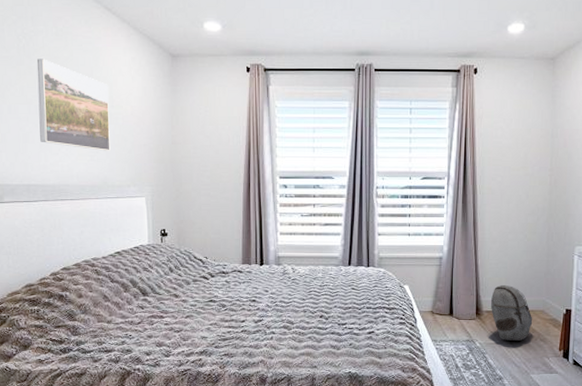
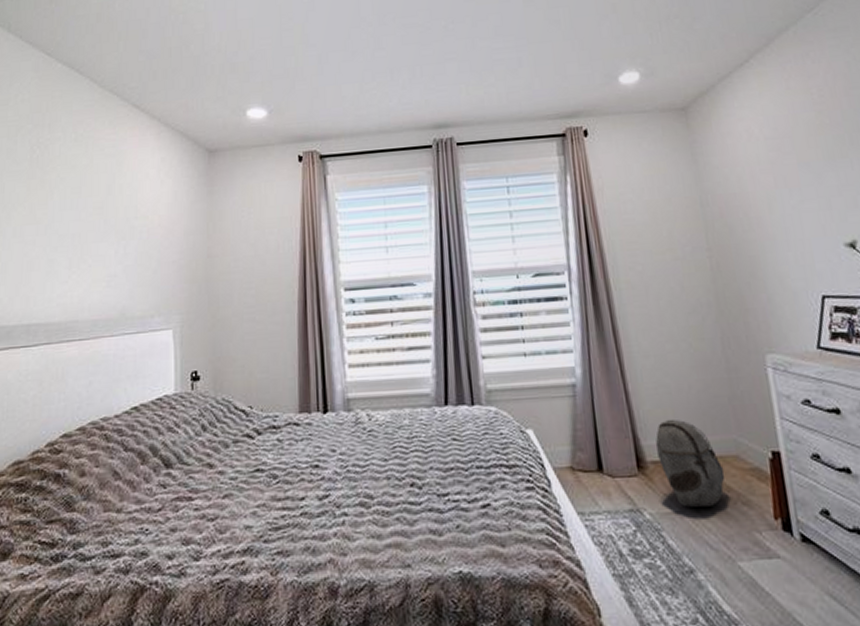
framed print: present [36,59,110,151] -> none [47,169,132,274]

